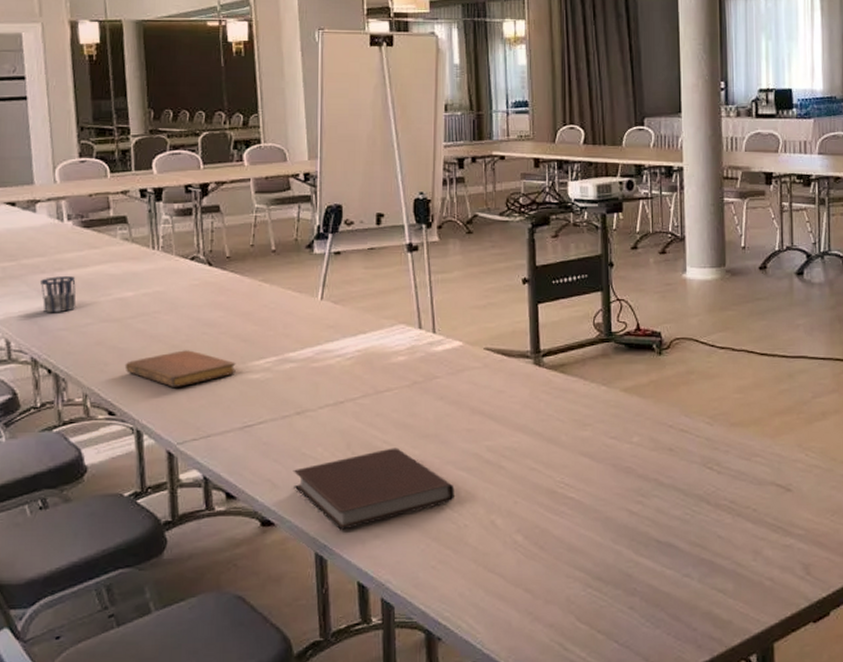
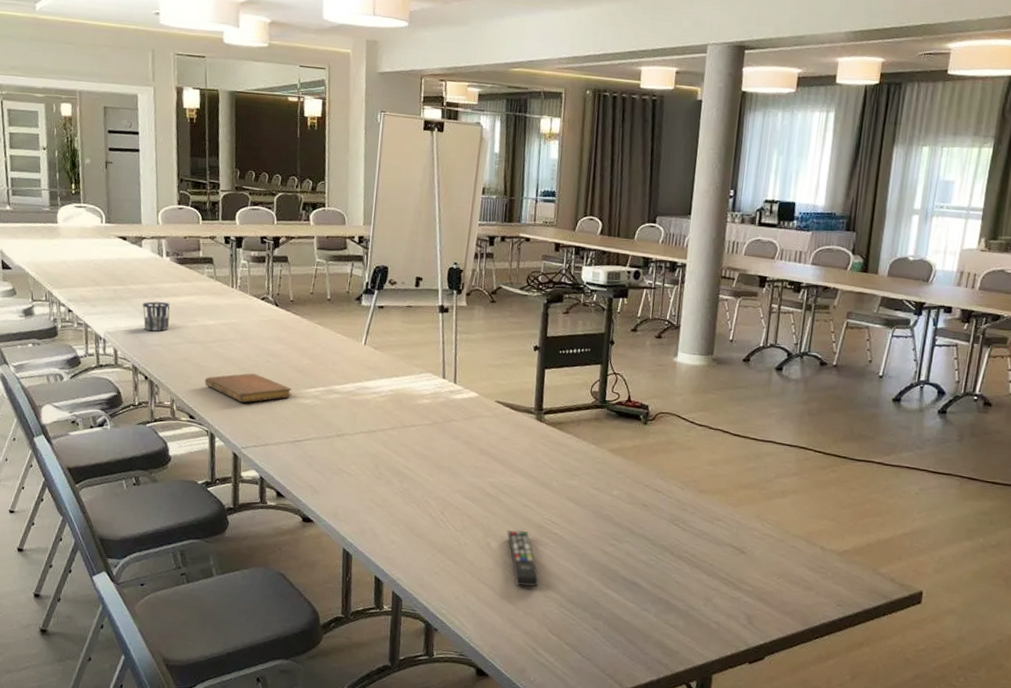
notebook: present [293,448,454,530] -> none [330,473,460,534]
remote control: none [513,499,557,569] -> present [507,530,539,587]

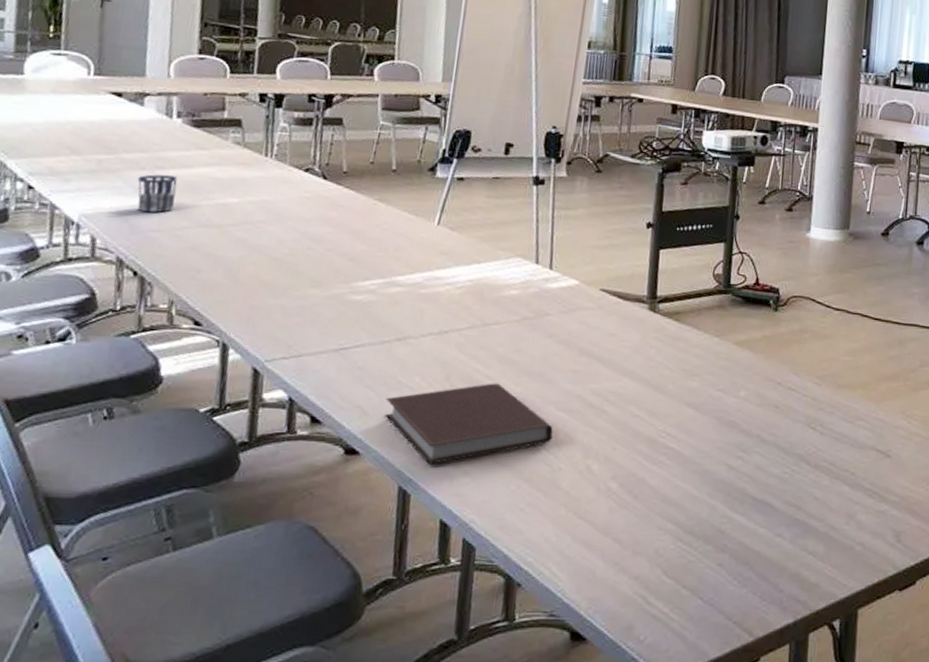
notebook: present [204,373,292,403] -> none [218,263,339,302]
notebook: none [330,473,460,534] -> present [385,383,553,465]
remote control: present [507,530,539,587] -> none [612,446,651,519]

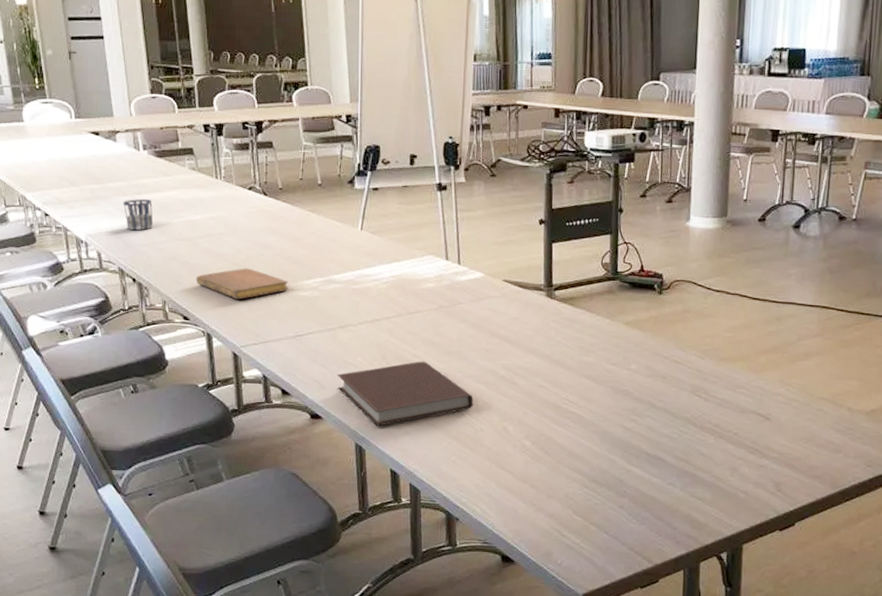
notebook: none [218,263,339,302] -> present [196,268,288,299]

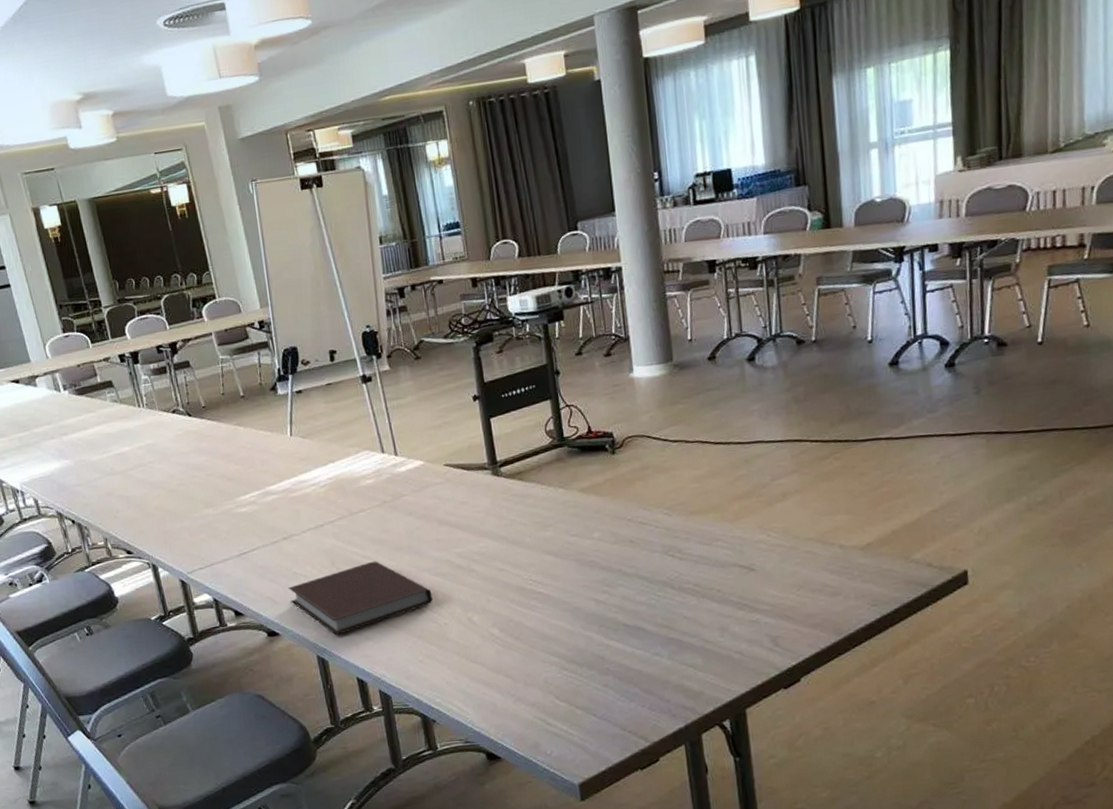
cup: present [122,199,154,231] -> none [51,439,85,473]
notebook: present [196,268,288,299] -> none [133,492,227,526]

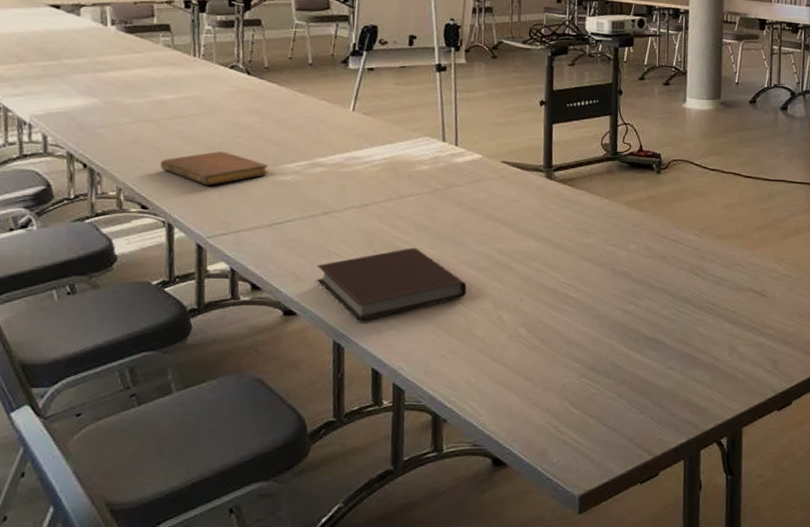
notebook: none [133,492,227,526] -> present [159,151,268,185]

